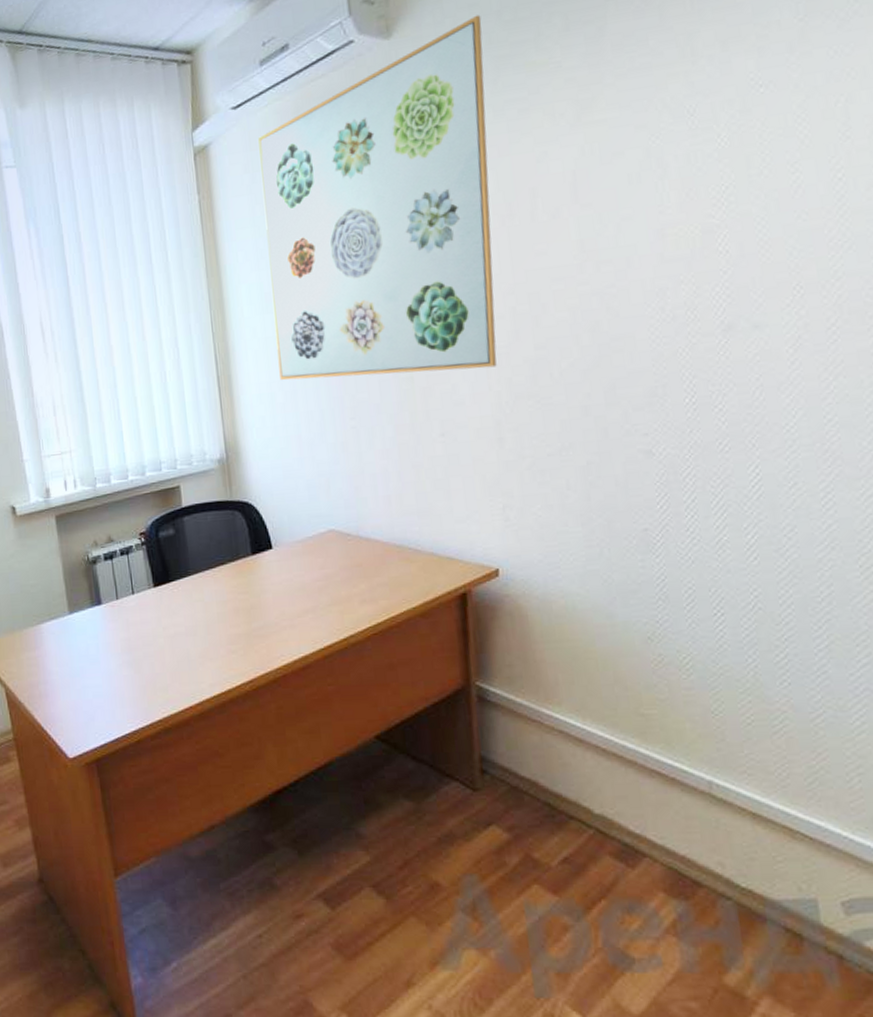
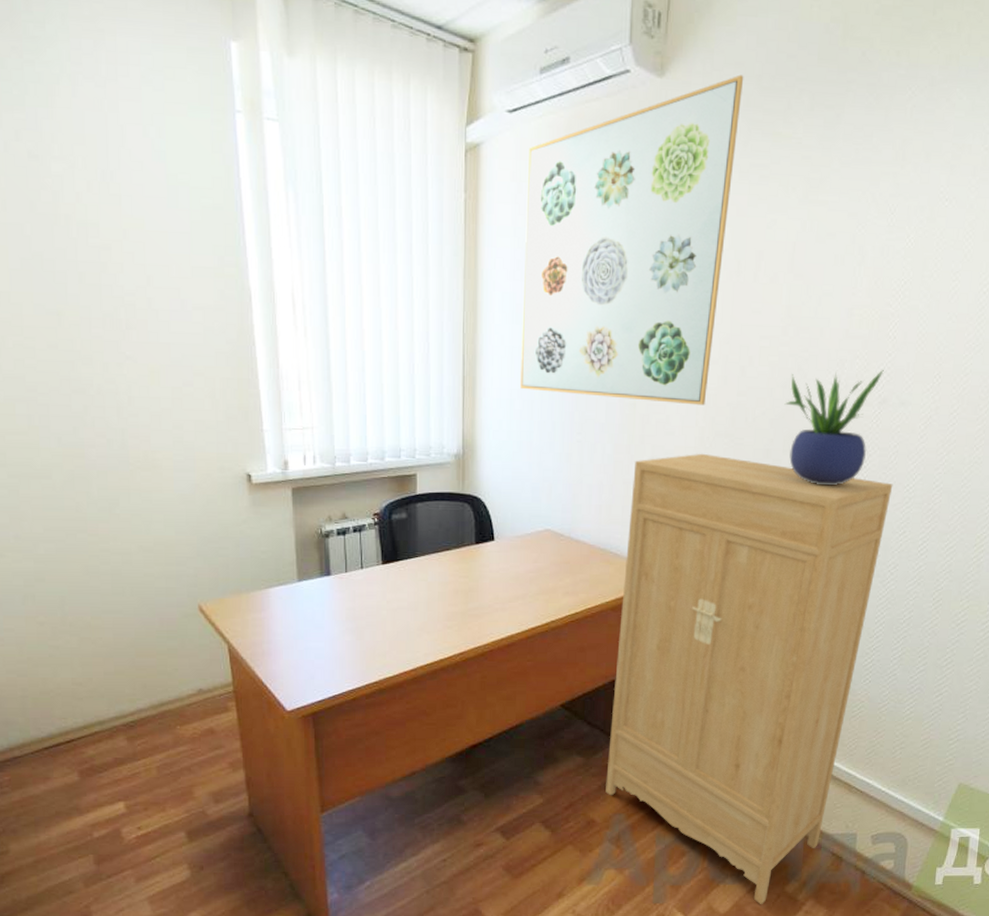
cabinet: none [422,421,766,1002] -> present [606,453,893,904]
potted plant: none [596,290,722,439] -> present [784,369,884,486]

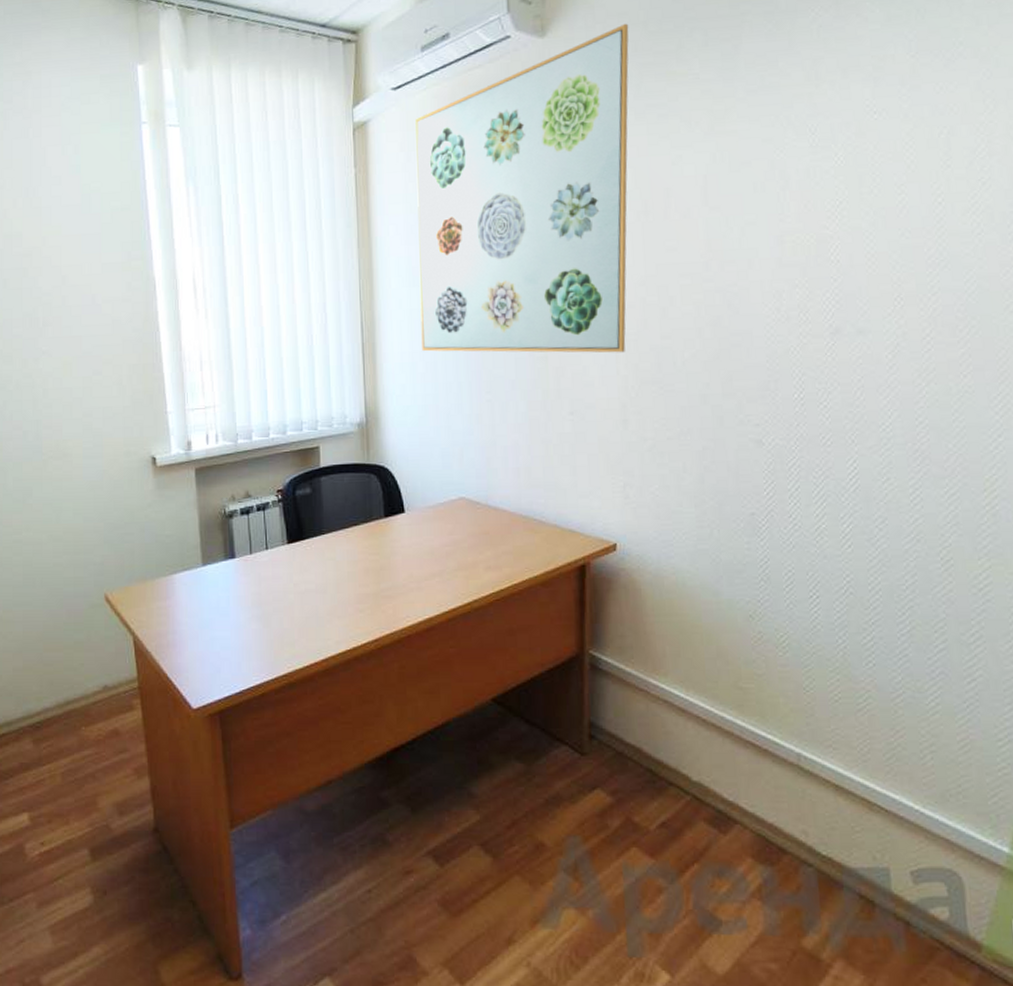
cabinet: present [606,453,893,904] -> none [552,404,865,964]
potted plant: present [784,369,884,486] -> none [717,296,831,431]

